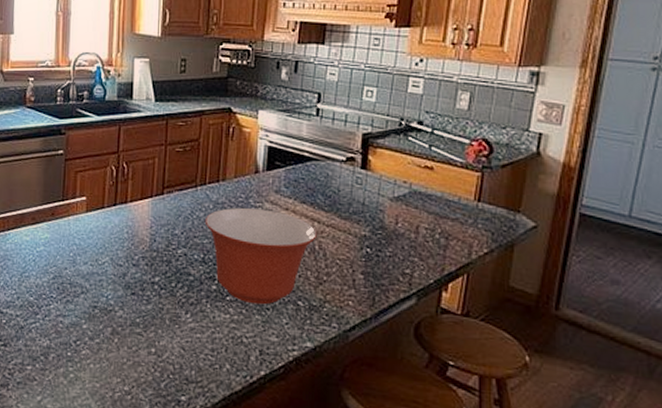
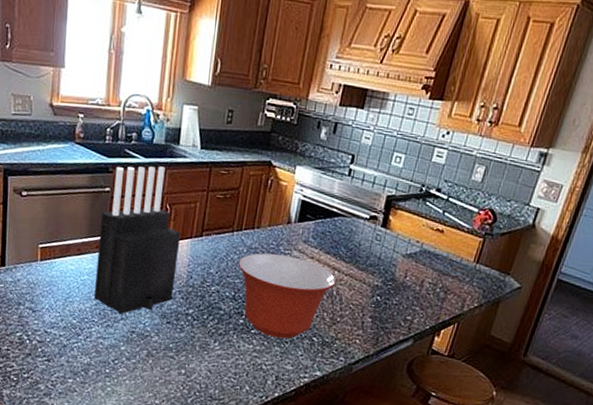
knife block: none [52,123,140,287] -> present [94,166,181,314]

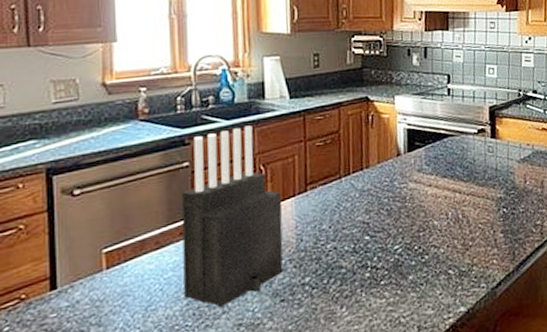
mixing bowl: present [237,253,336,339] -> none [352,188,459,283]

